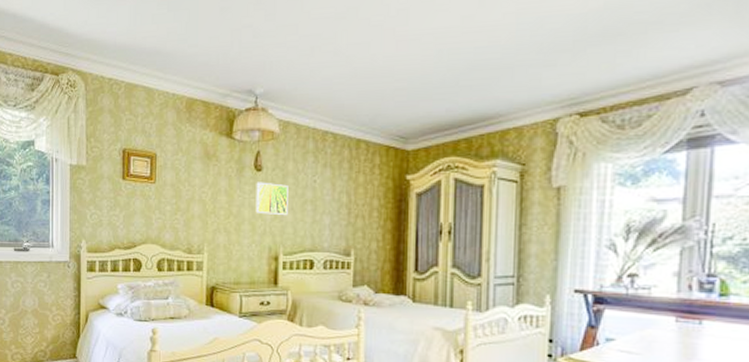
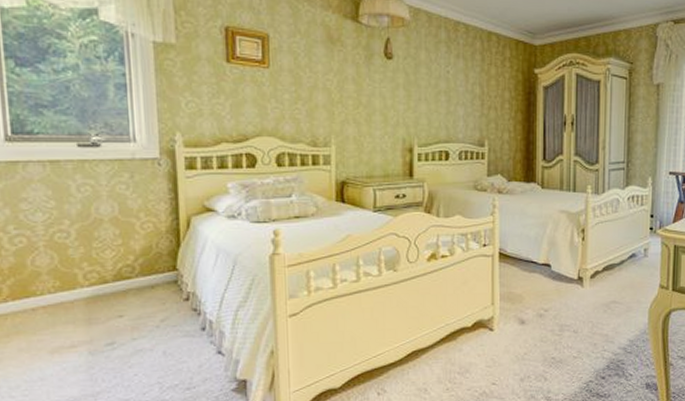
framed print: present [255,182,288,216] -> none [387,70,422,107]

